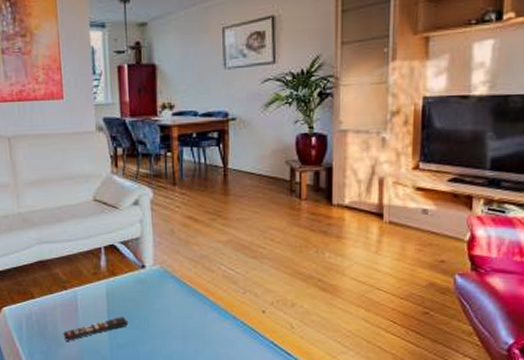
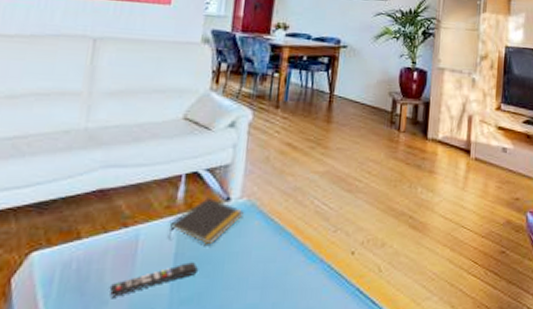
notepad: none [99,264,158,304] -> present [167,196,244,245]

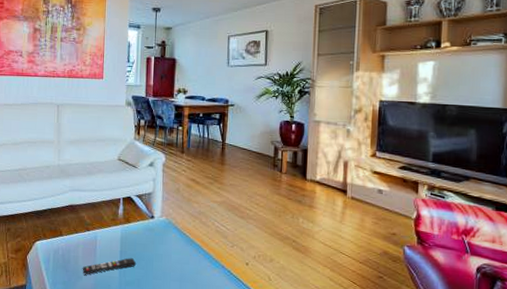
notepad: present [167,196,244,245] -> none [115,214,164,248]

